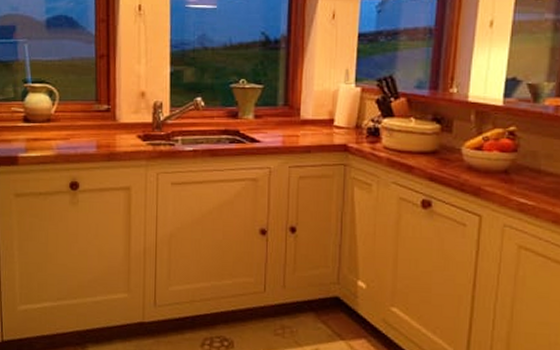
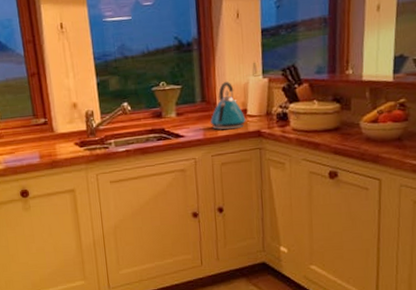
kettle: none [291,87,332,140] -> present [210,82,246,131]

